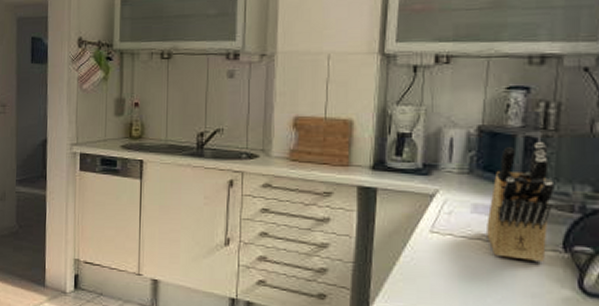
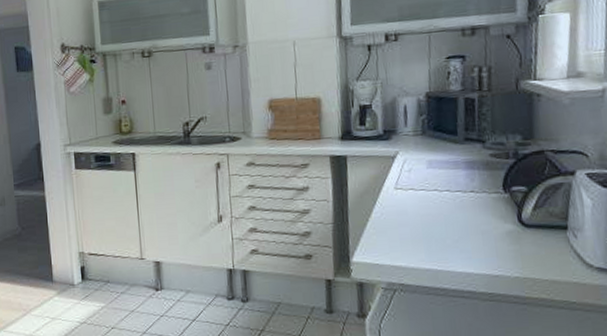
knife block: present [487,141,555,263] -> none [440,101,493,205]

